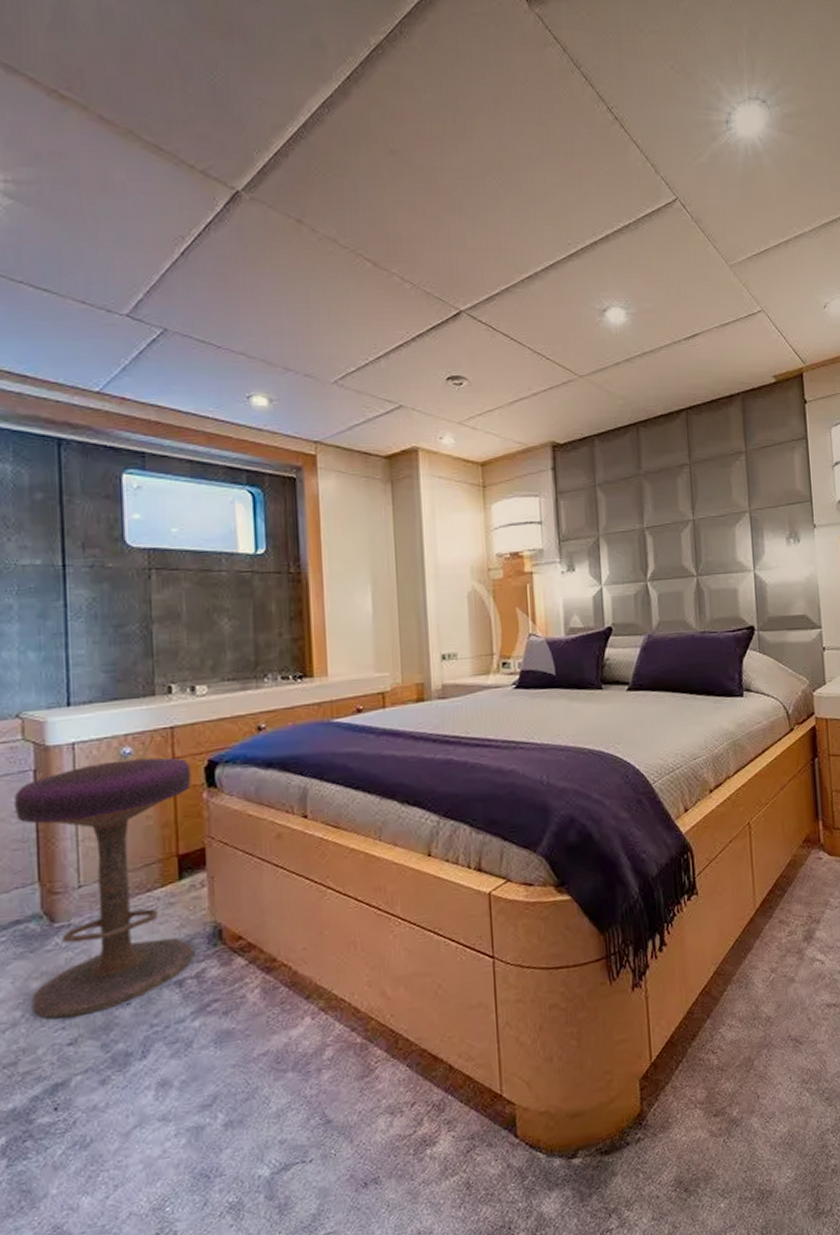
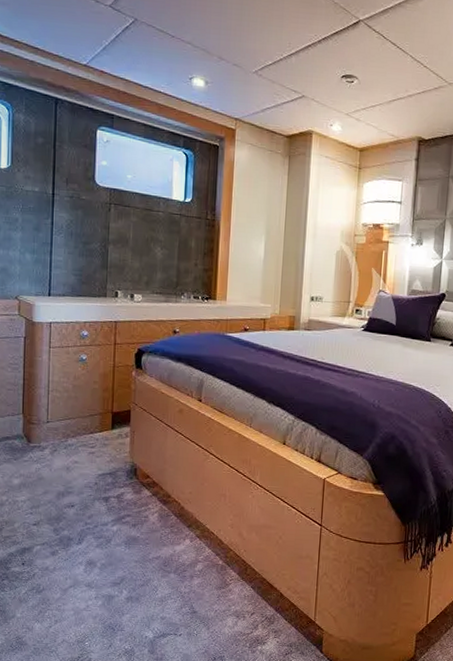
stool: present [13,757,195,1019] -> none [10,339,126,508]

